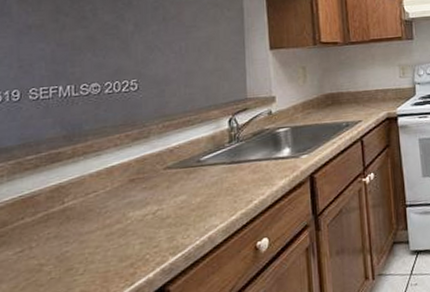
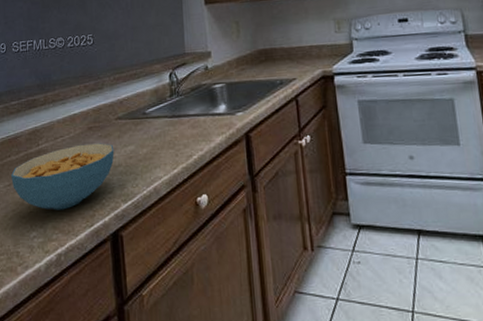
cereal bowl: none [25,195,162,274] -> present [11,143,114,210]

